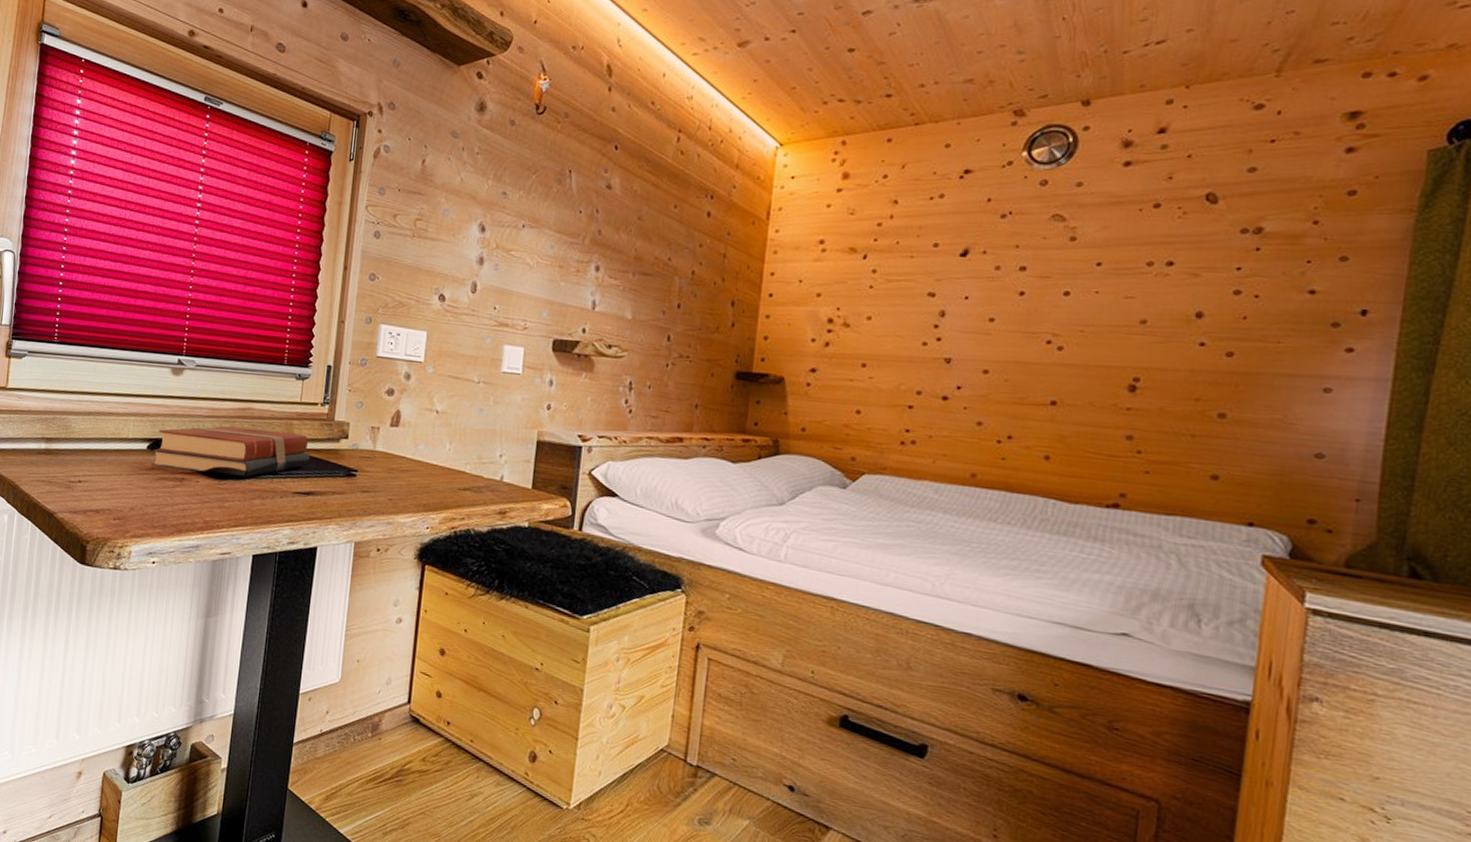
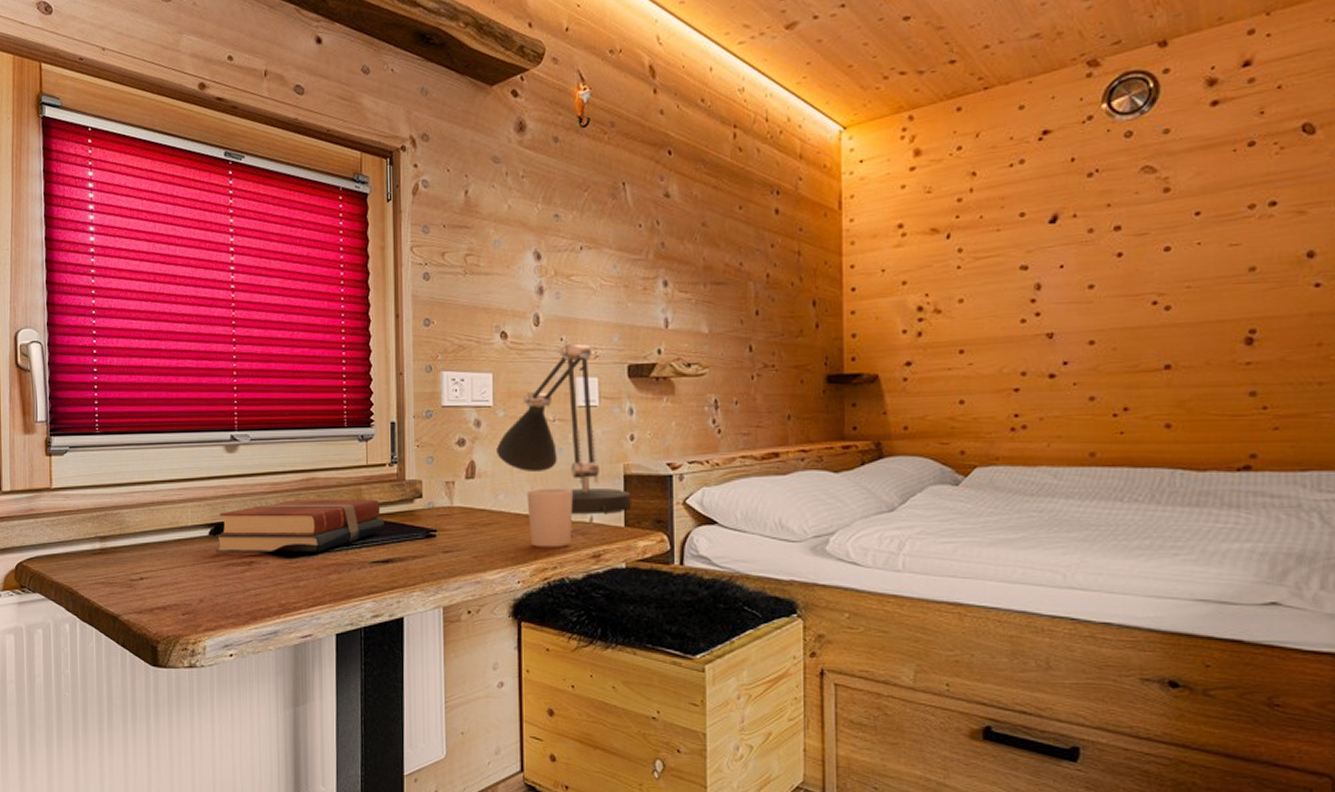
desk lamp: none [421,313,542,476] -> present [495,343,632,515]
mug: none [443,443,488,501] -> present [527,488,573,549]

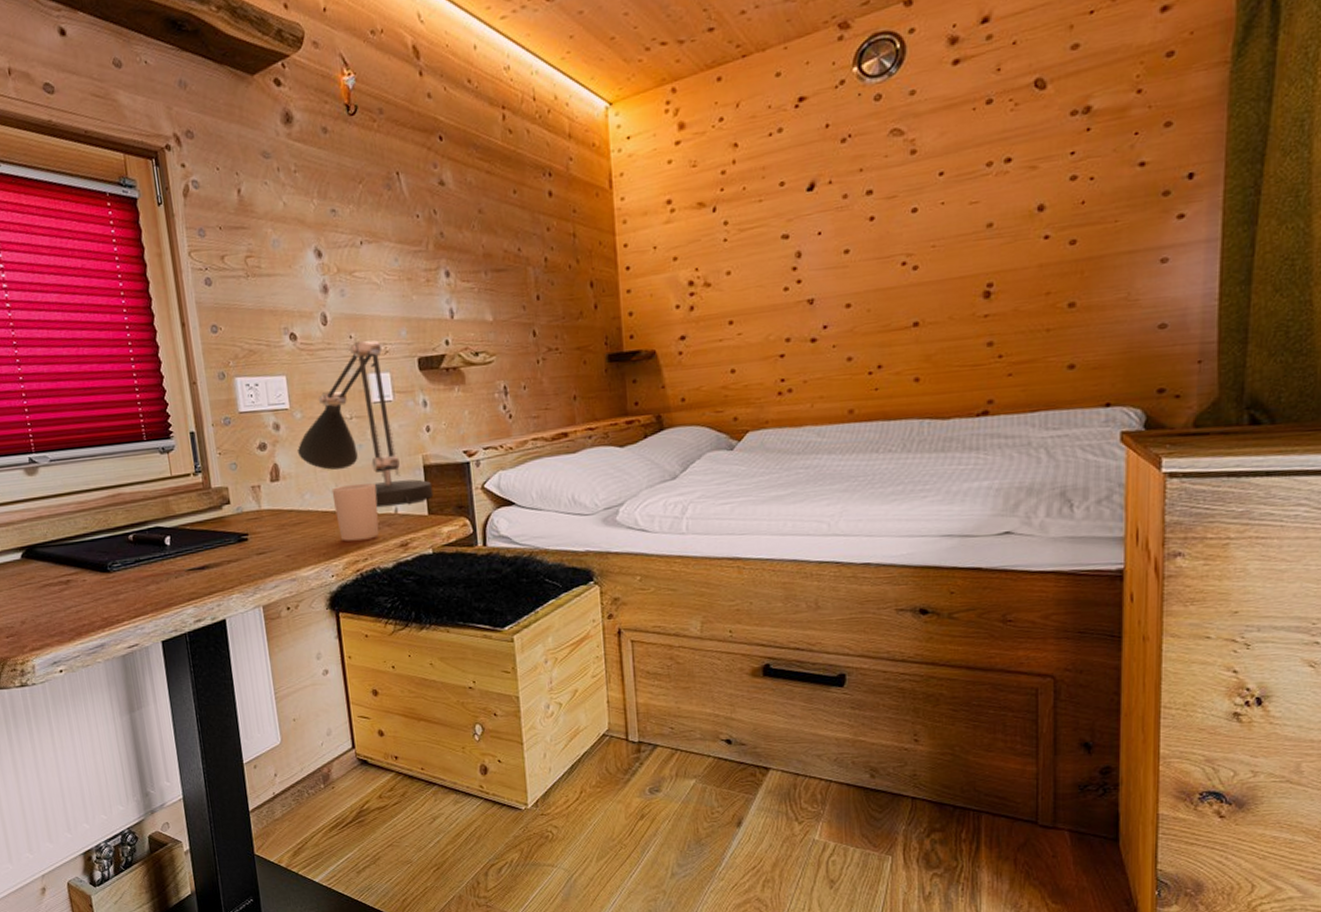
books: present [215,499,384,553] -> none [27,509,197,575]

